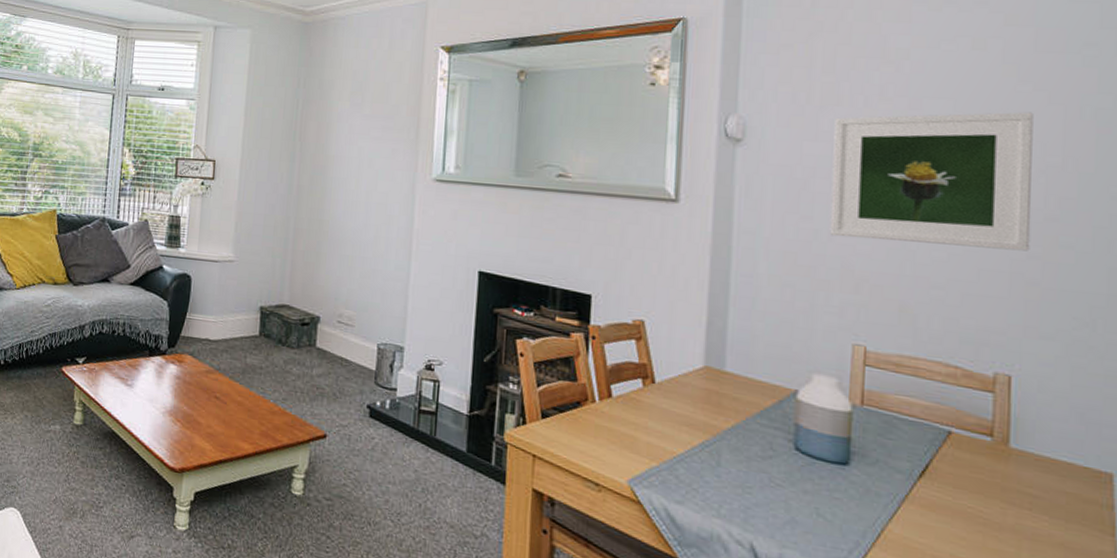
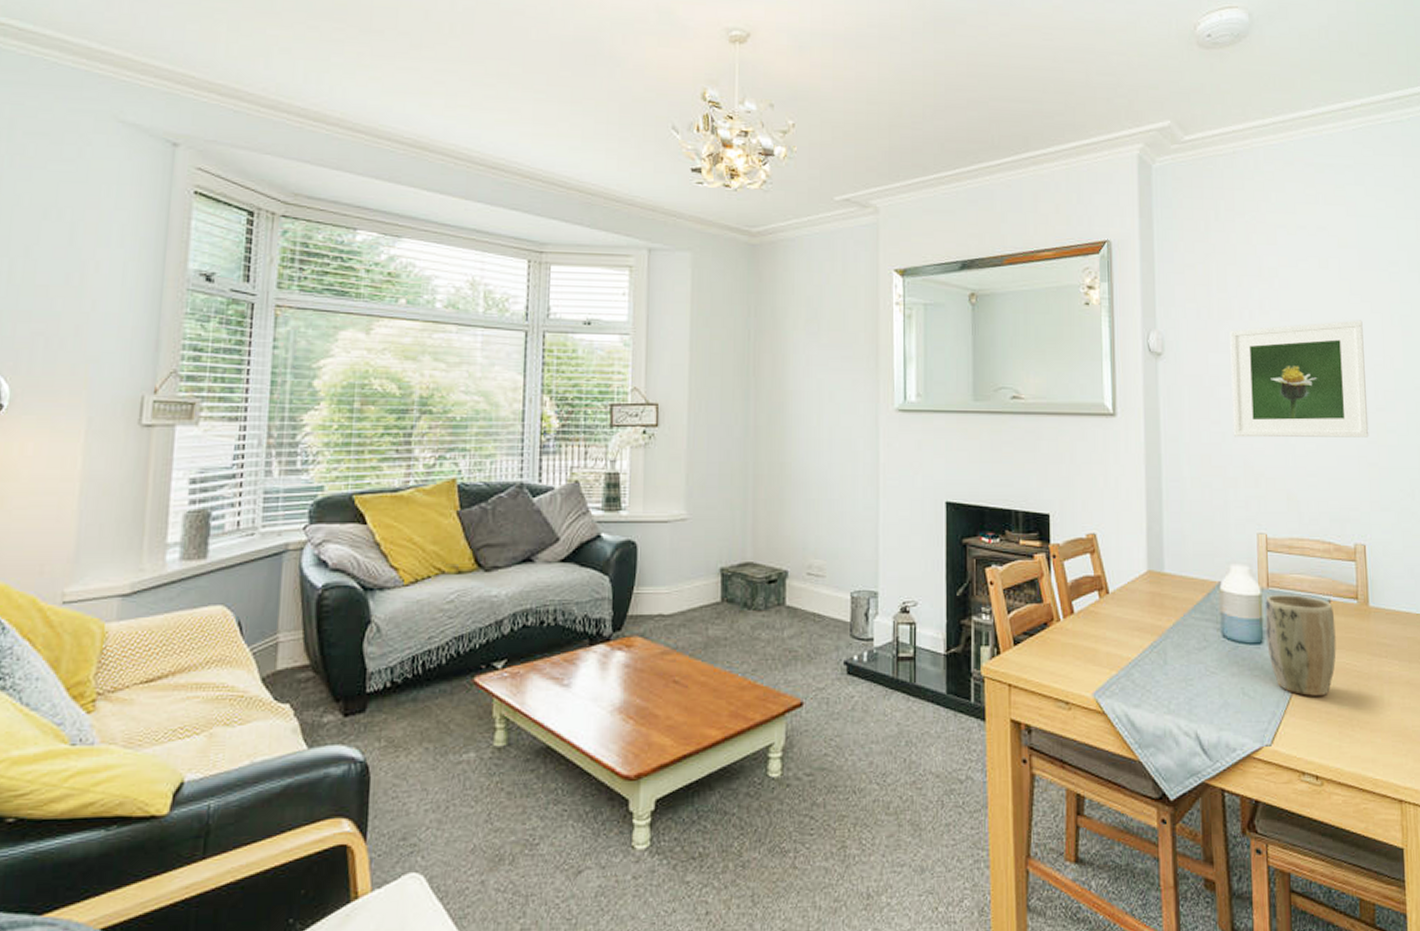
plant pot: none [855,414,956,537] -> present [1265,595,1336,696]

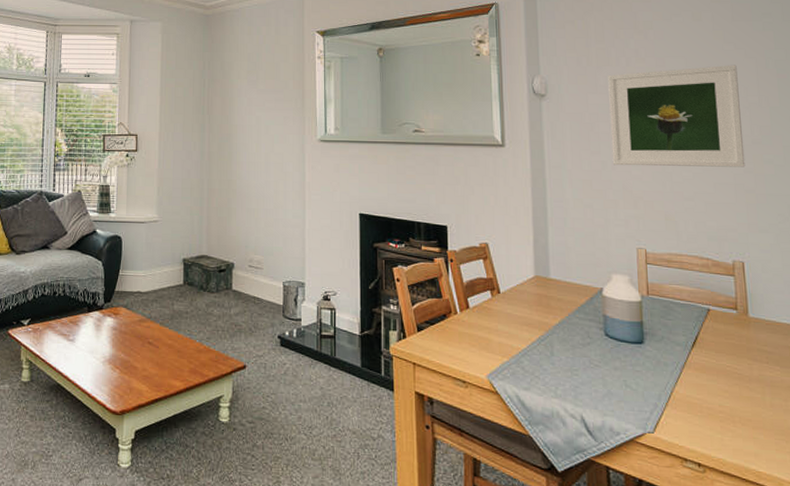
plant pot: present [1265,595,1336,696] -> none [646,302,717,393]

